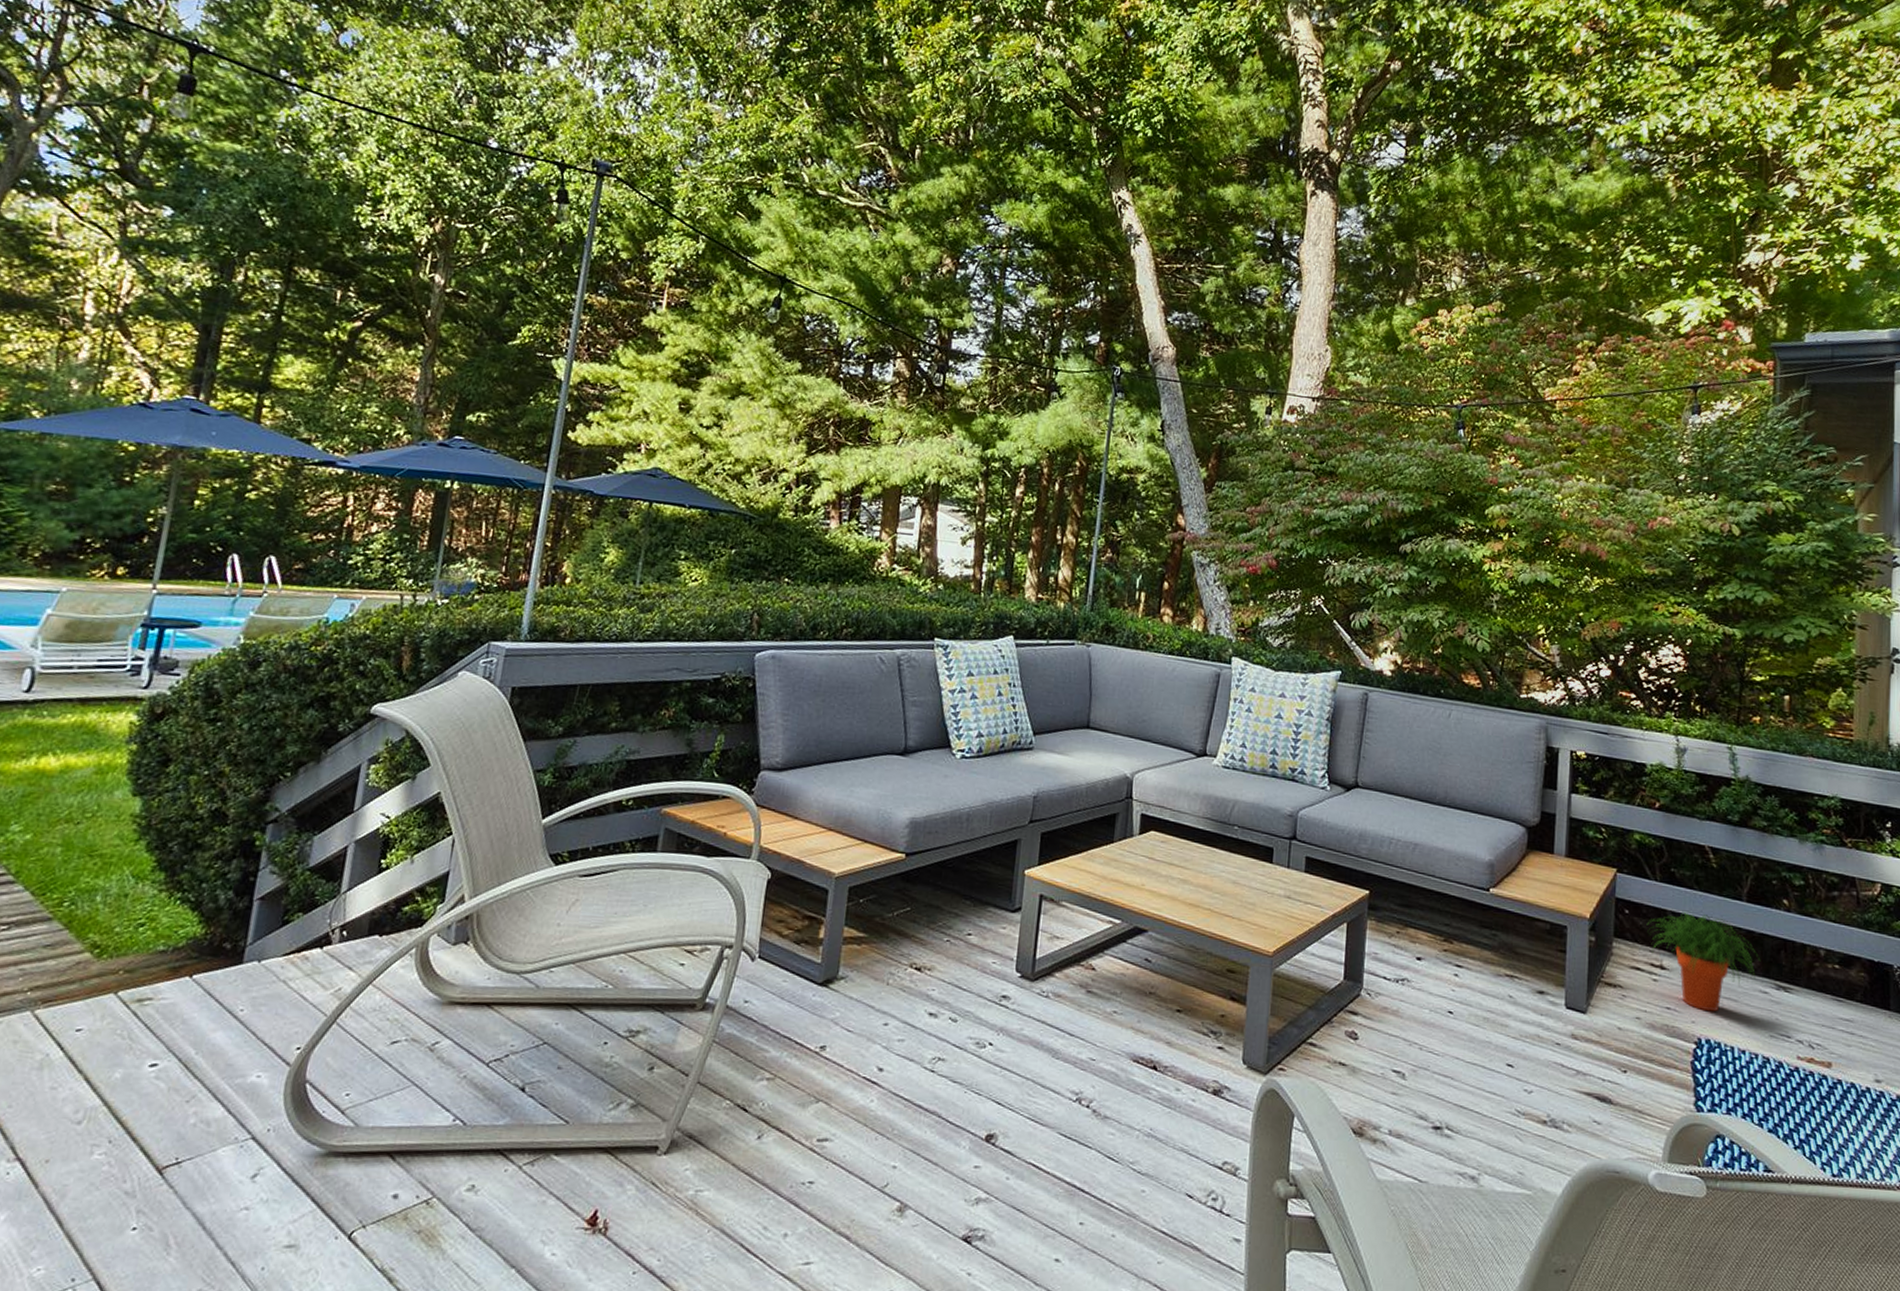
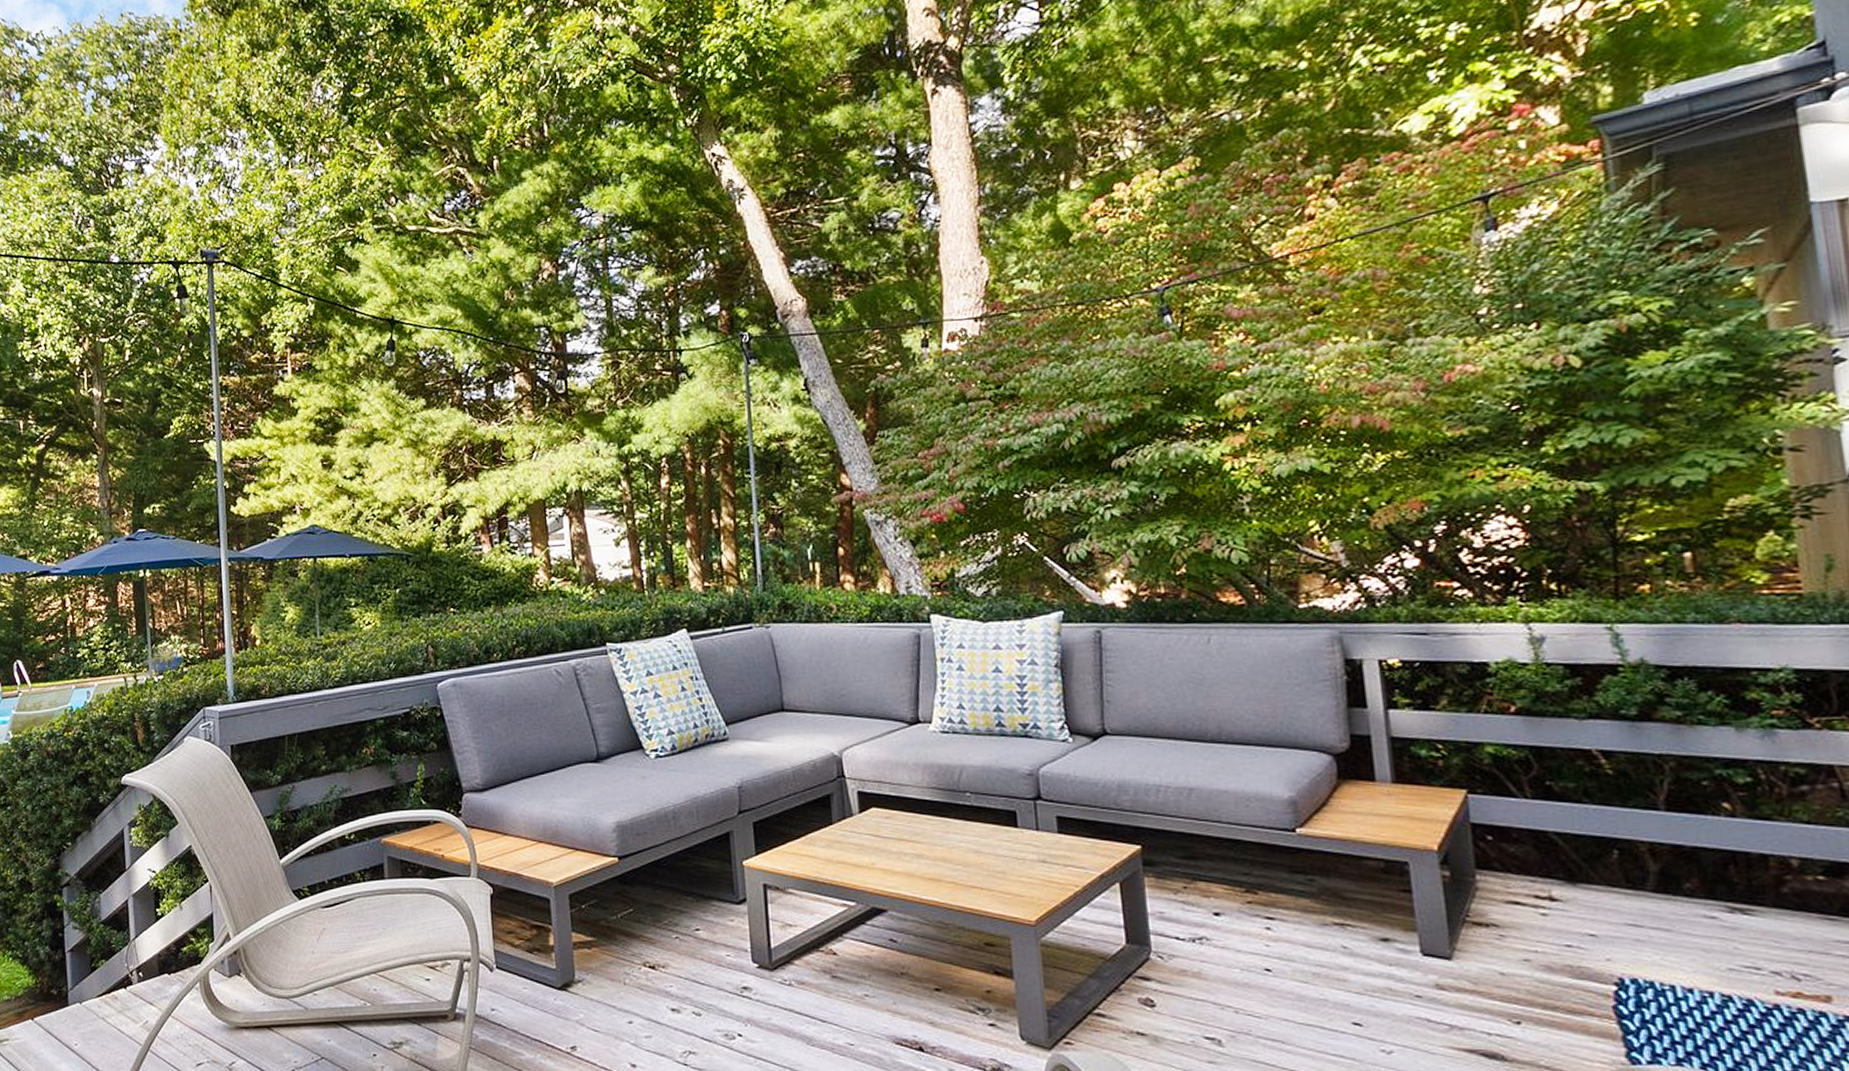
potted plant: present [1646,913,1760,1012] -> none [1520,832,1698,946]

